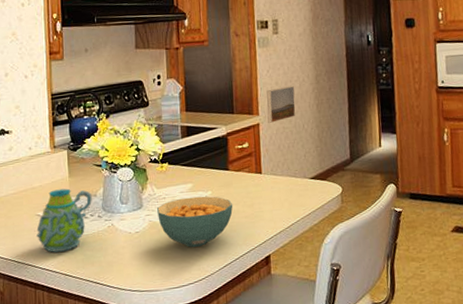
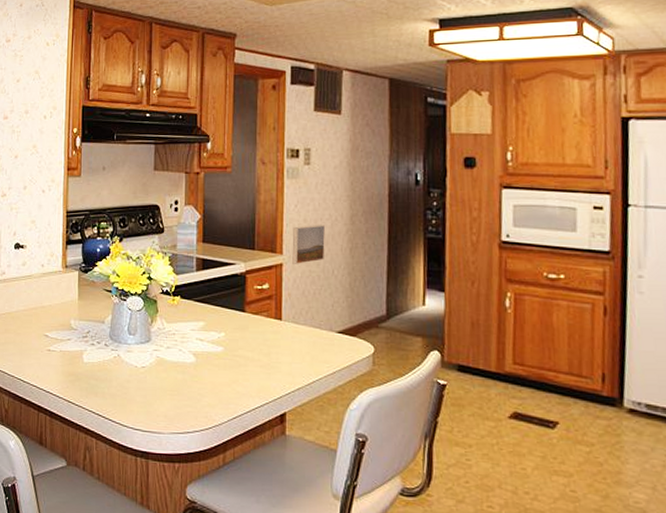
mug: present [35,188,92,253] -> none [42,311,100,377]
cereal bowl: present [157,196,233,247] -> none [166,336,248,392]

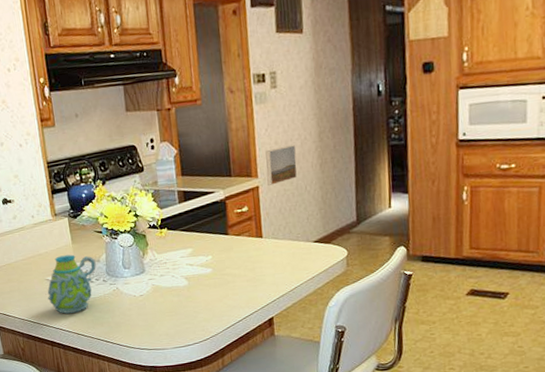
mug: none [42,311,100,377] -> present [47,254,96,314]

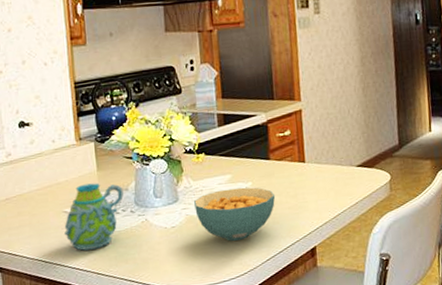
cereal bowl: none [159,260,235,310] -> present [194,187,276,241]
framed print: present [265,145,297,185] -> none [308,69,340,109]

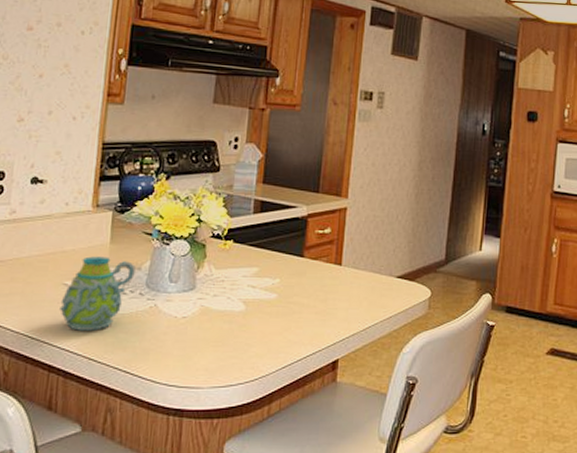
cereal bowl: present [194,187,276,241] -> none [212,283,304,341]

